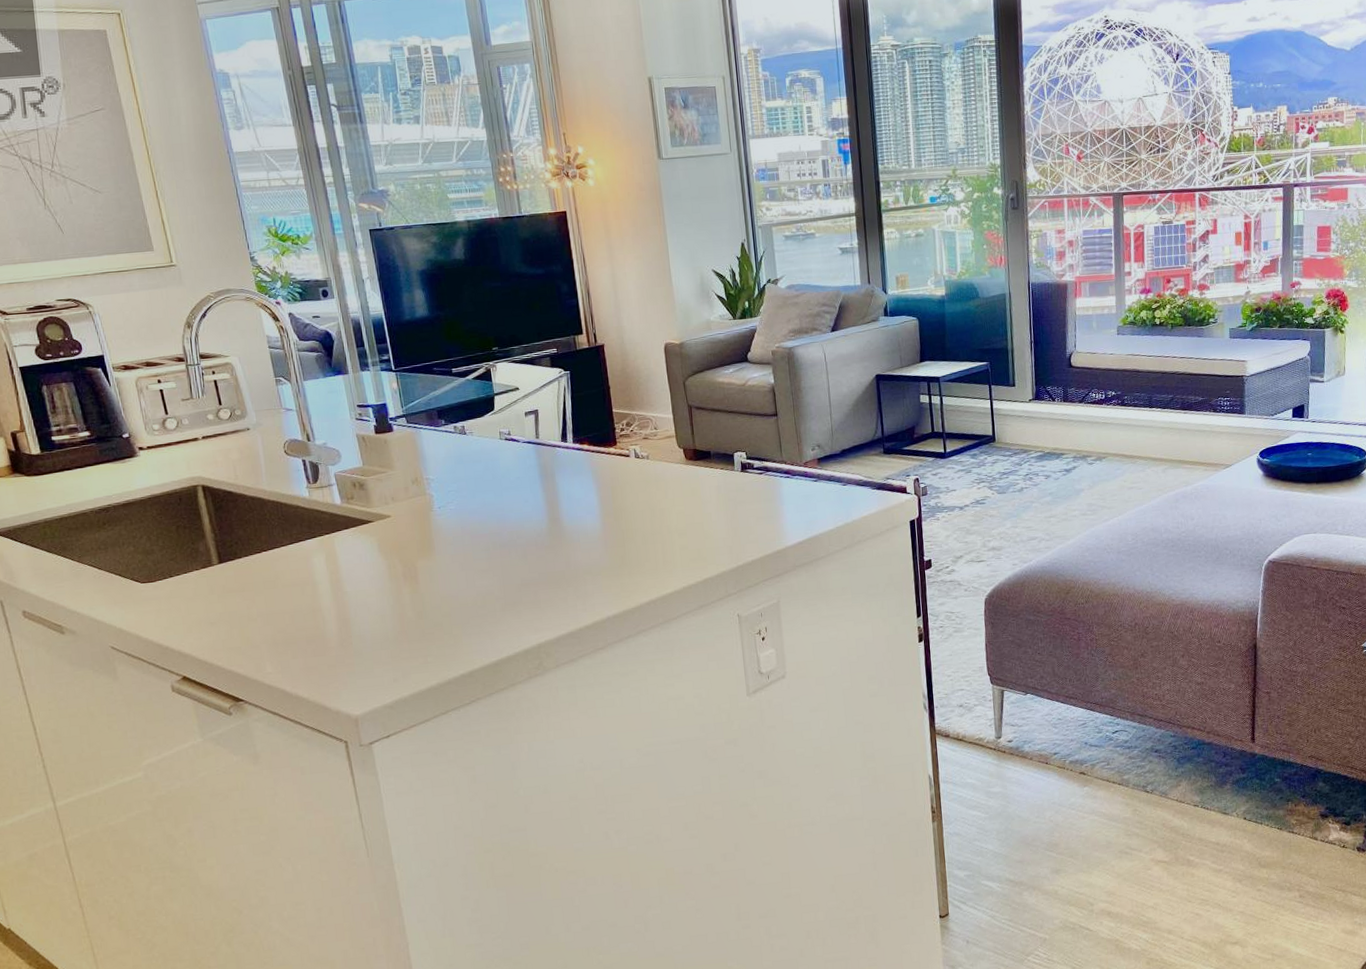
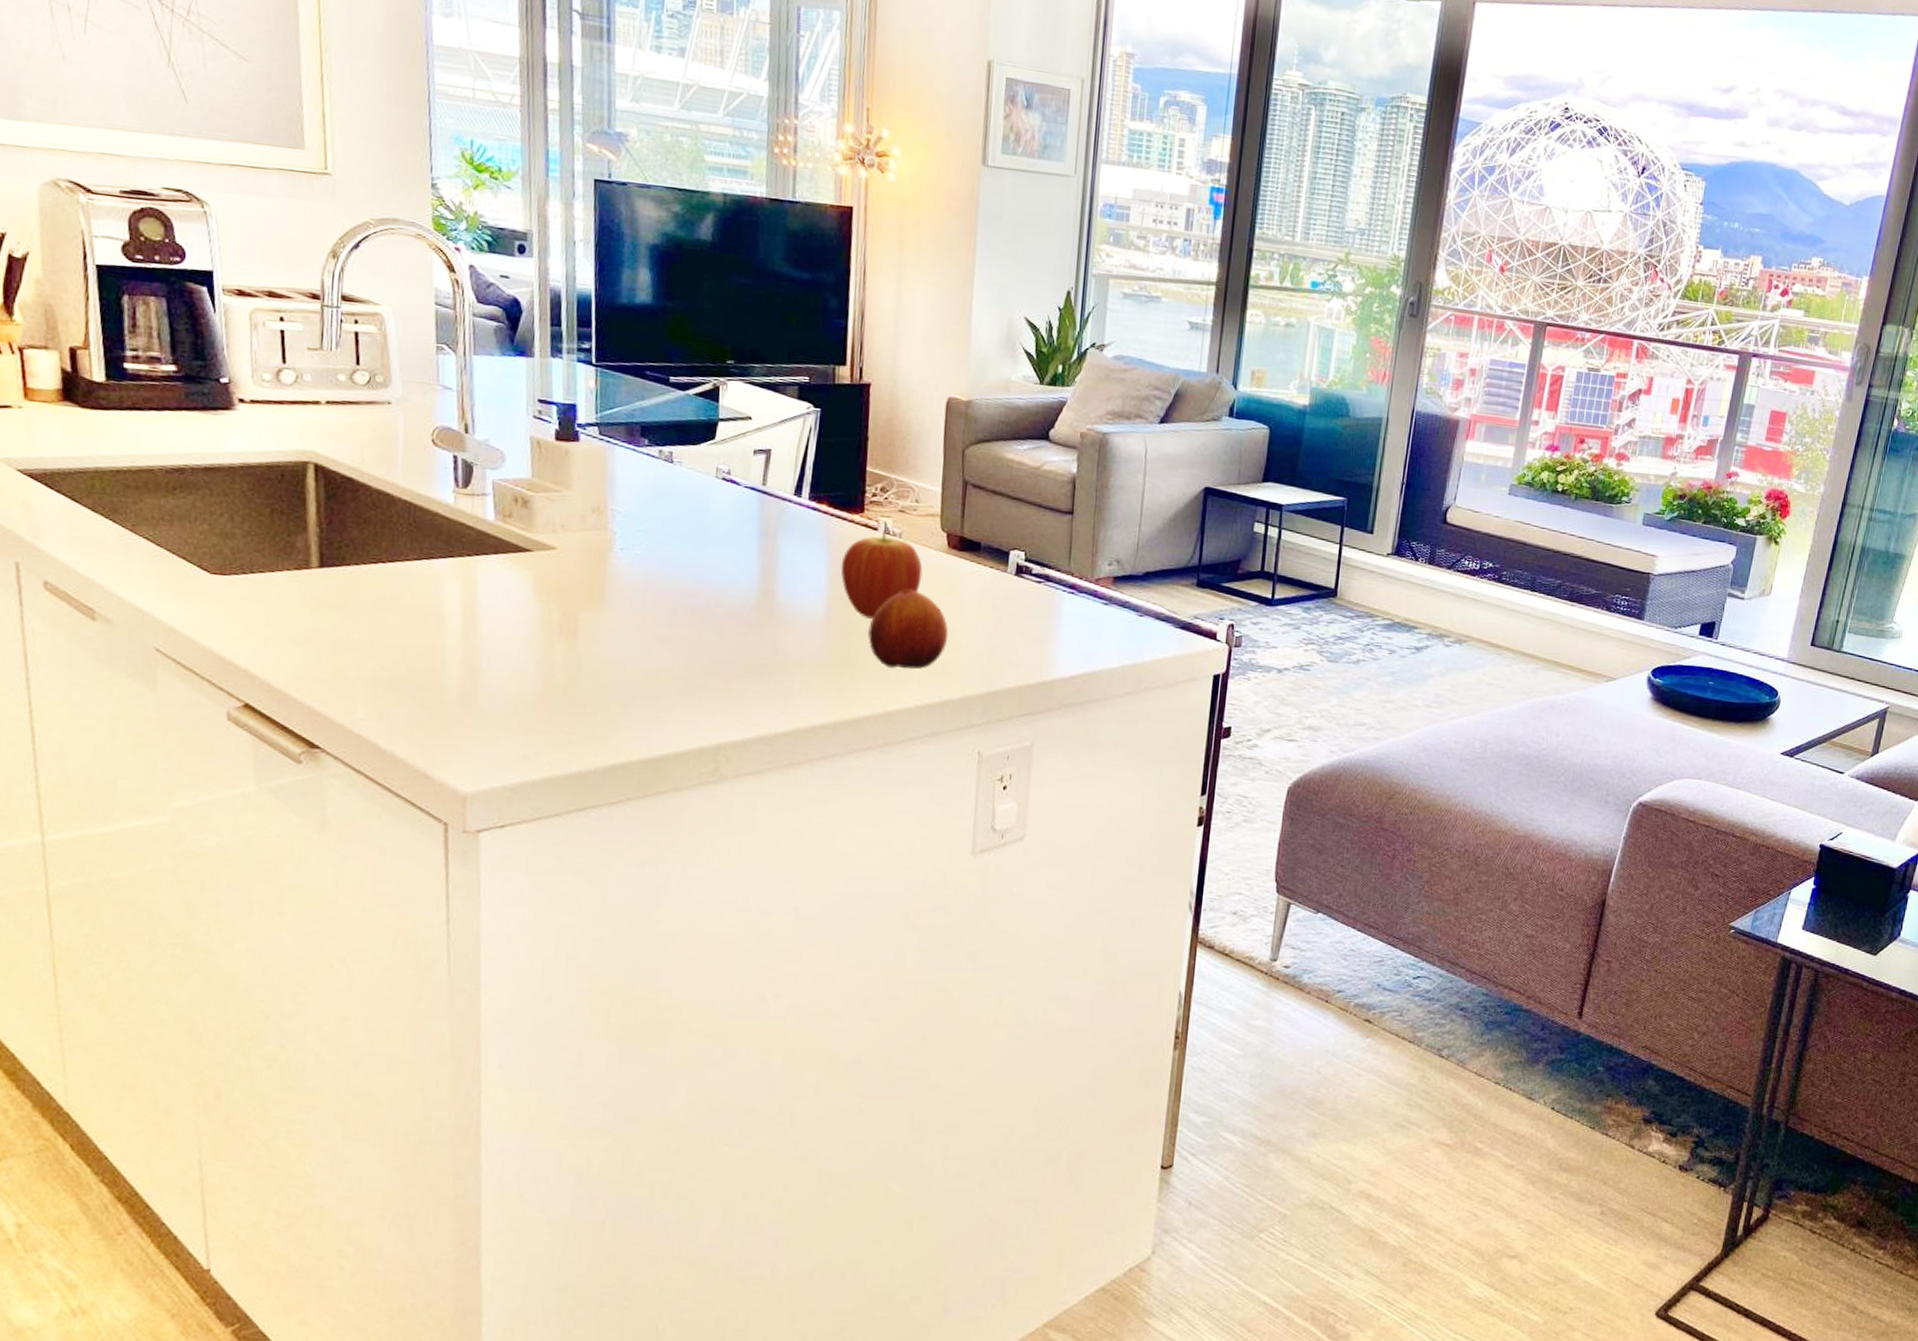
fruit: none [606,455,670,526] -> present [840,530,923,619]
fruit: none [636,497,699,562] -> present [867,588,949,670]

